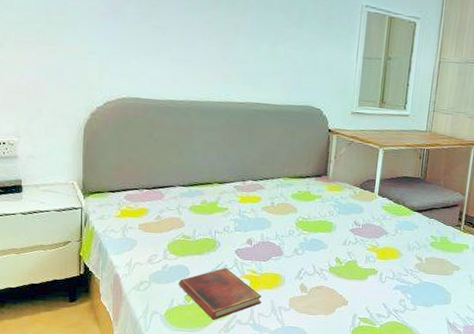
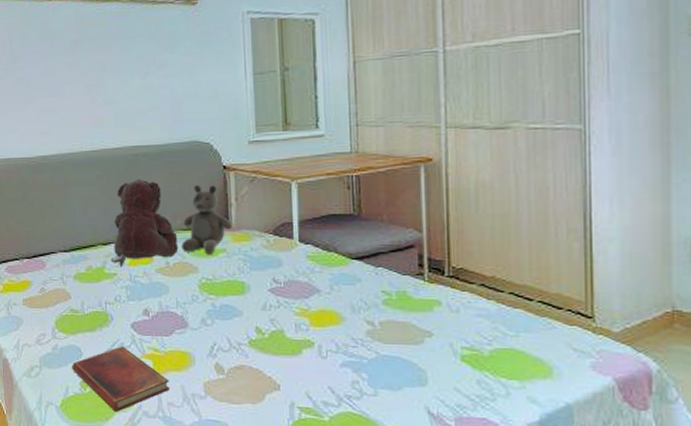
teddy bear: none [224,131,284,204] -> present [110,179,179,268]
stuffed animal: none [286,141,330,200] -> present [181,184,233,255]

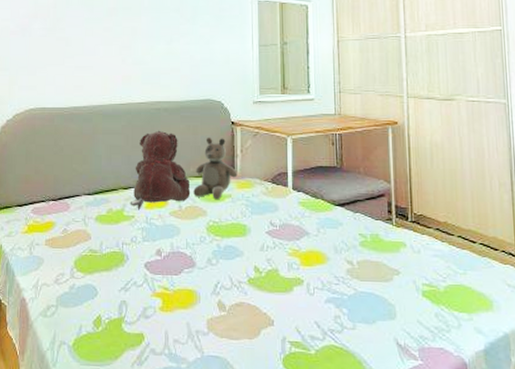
diary: present [72,346,170,412] -> none [87,285,176,350]

